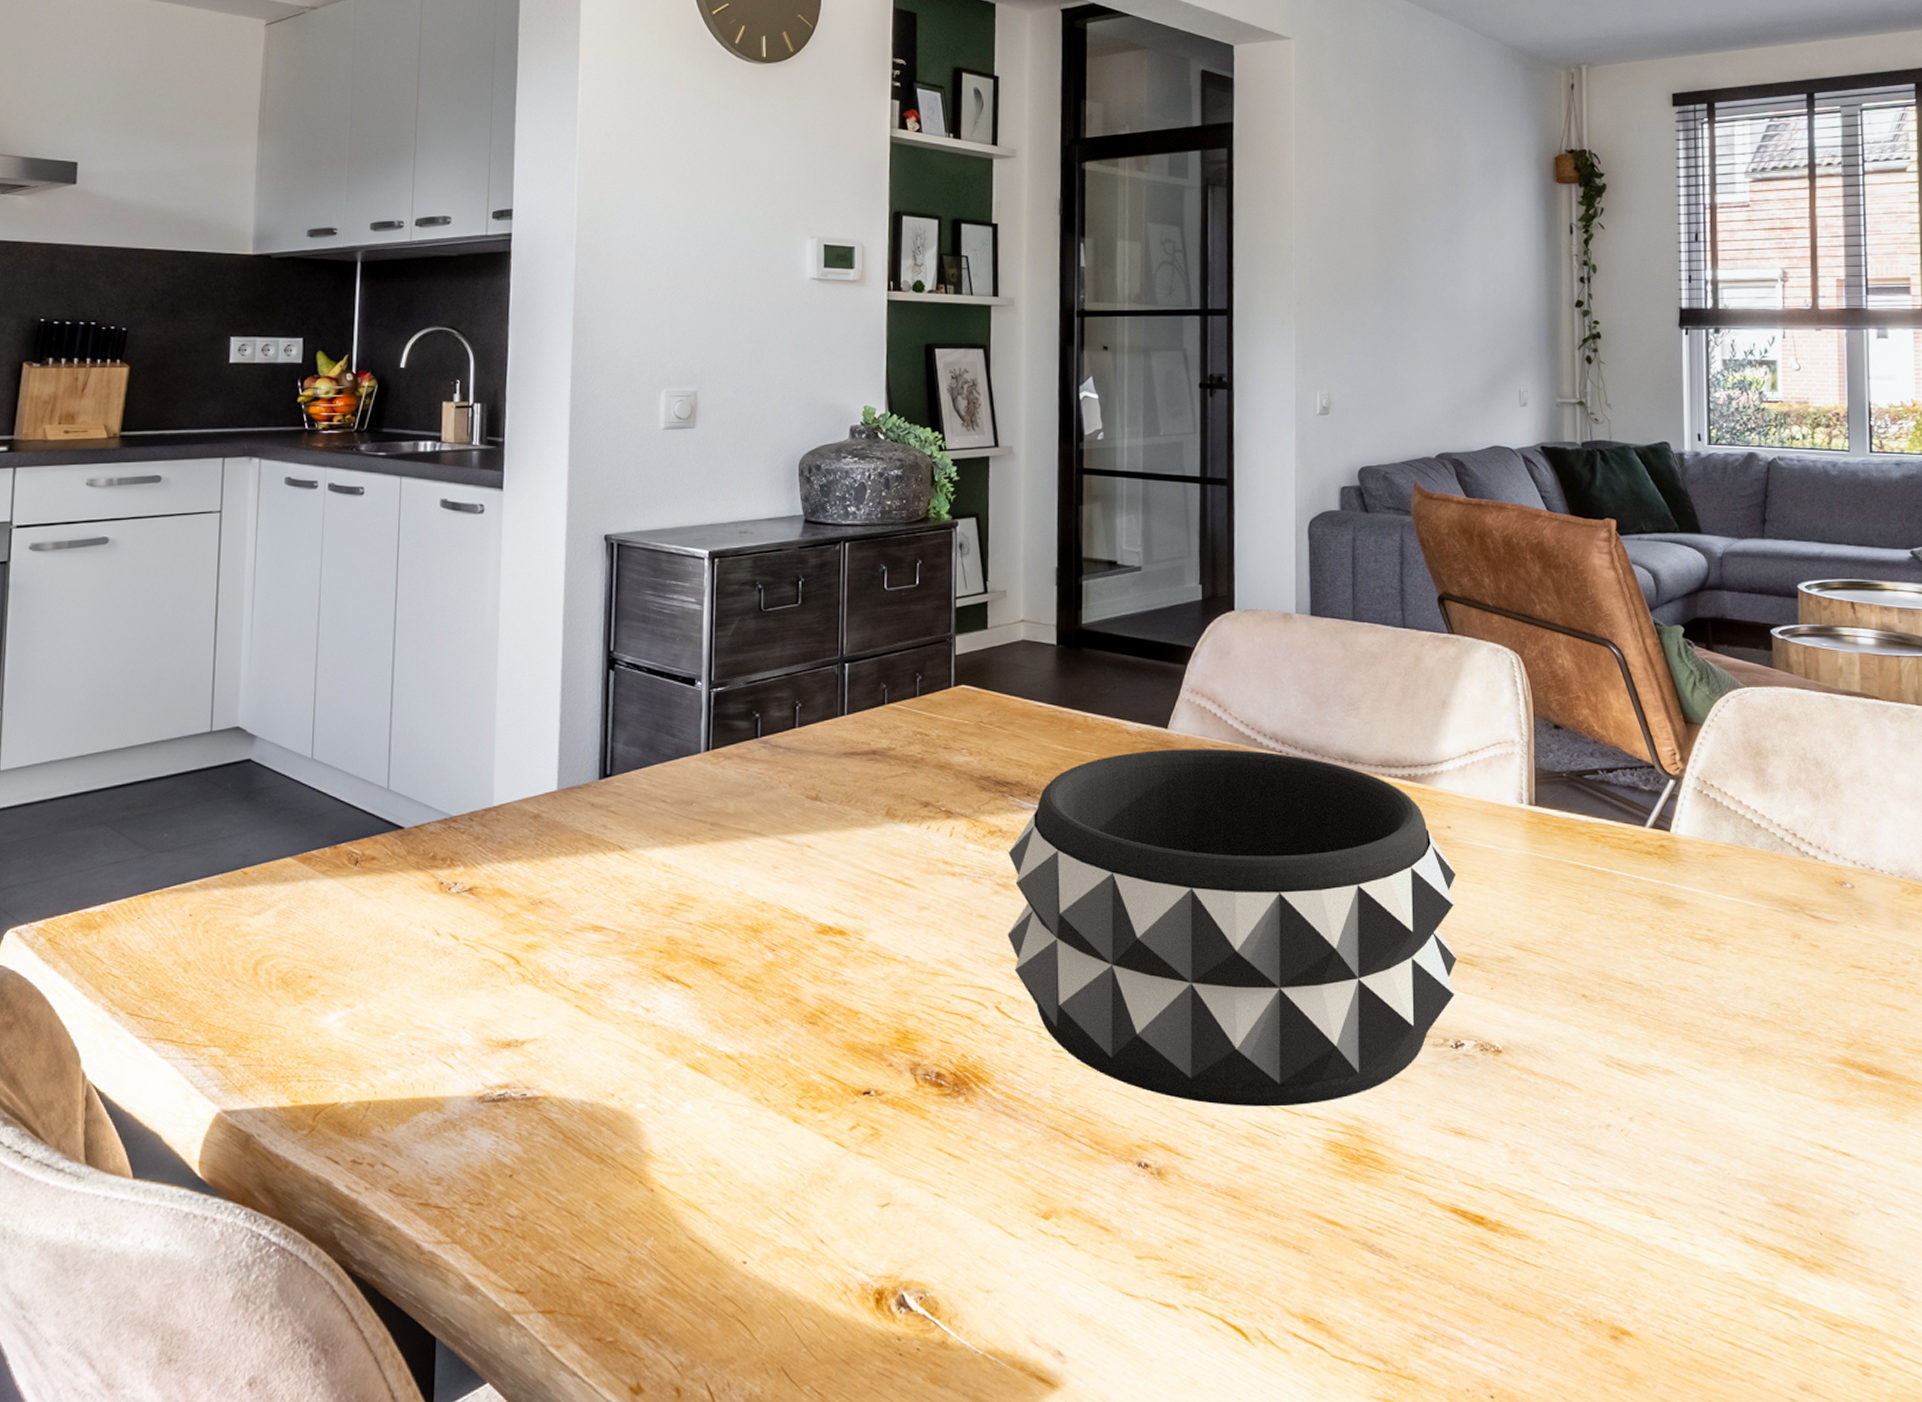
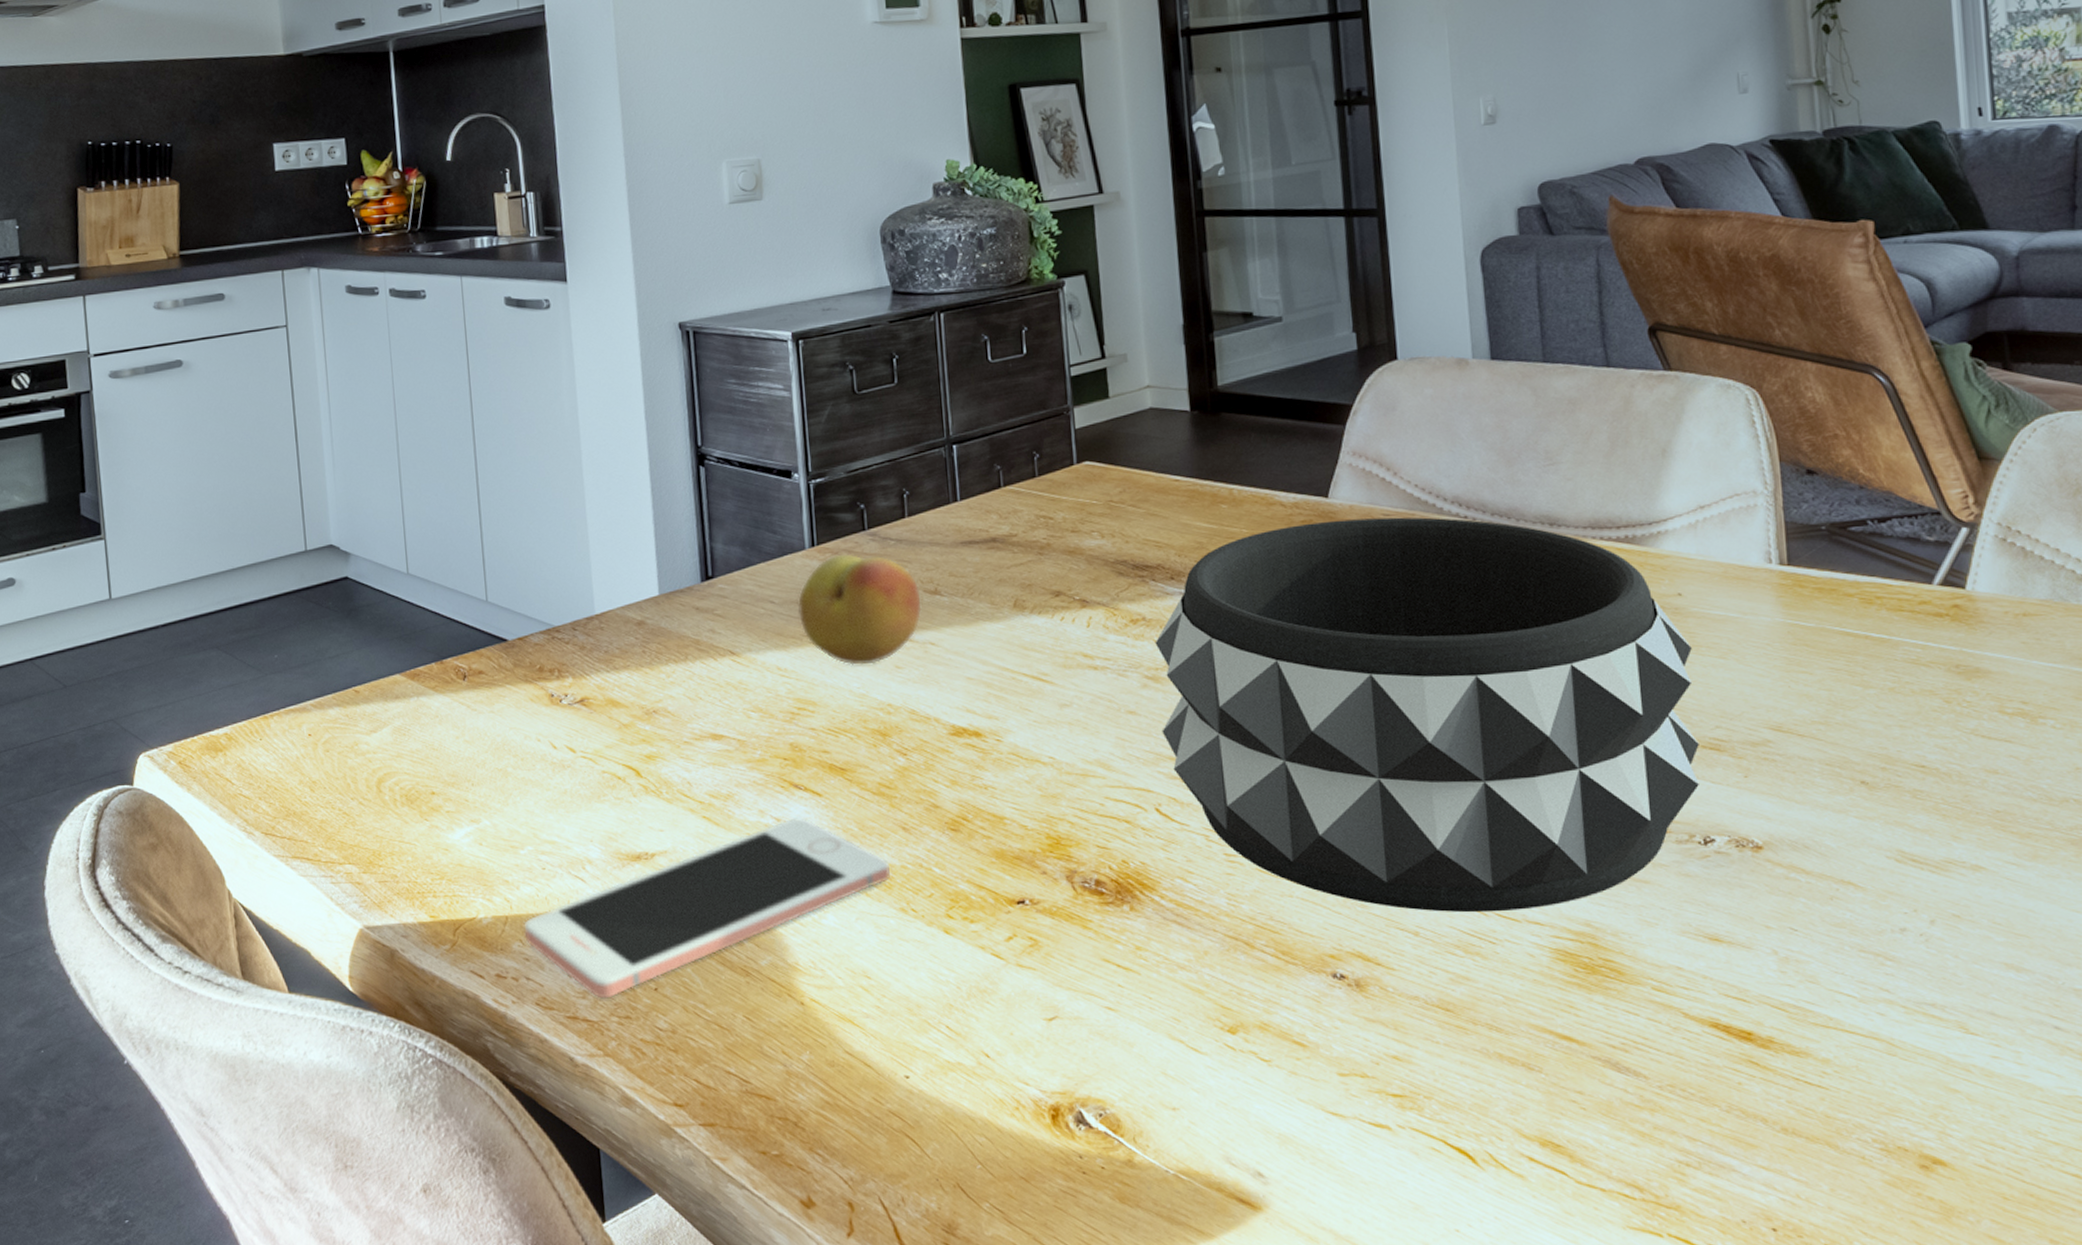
cell phone: none [386,1008,748,1185] -> present [523,817,890,999]
fruit: none [688,759,803,864] -> present [798,553,922,665]

